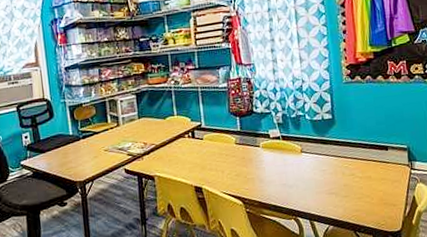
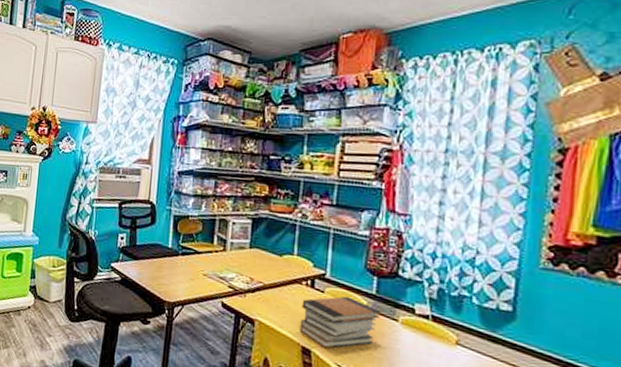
book stack: none [188,137,246,183] -> present [299,296,380,349]

